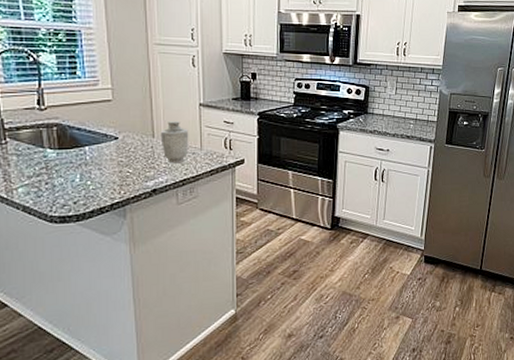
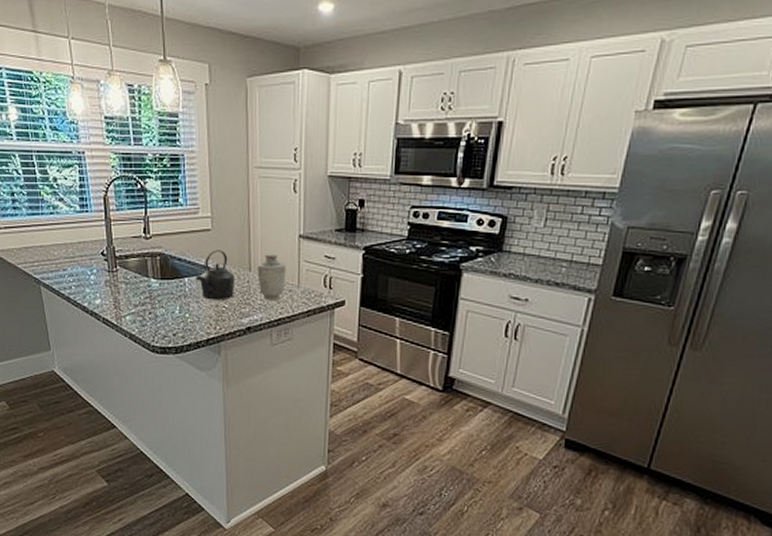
kettle: none [97,119,138,167] -> present [196,250,235,301]

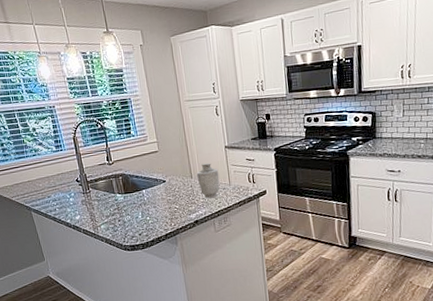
kettle: present [196,250,235,301] -> none [151,165,182,204]

